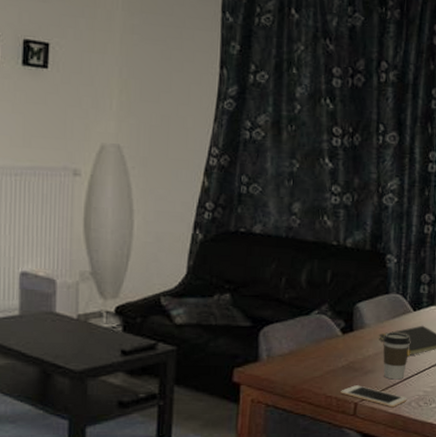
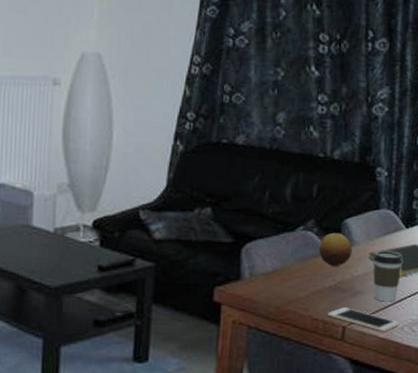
fruit: none [332,316,364,347] -> present [318,232,353,266]

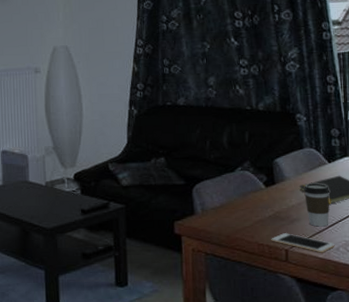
fruit: present [318,232,353,266] -> none [256,170,285,199]

